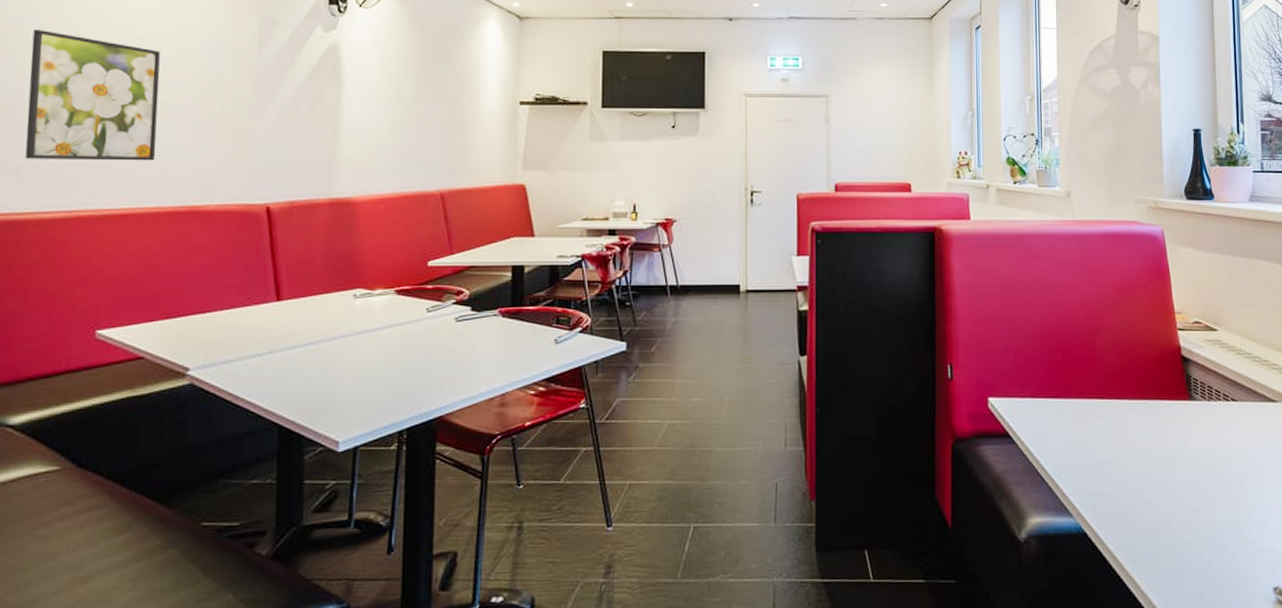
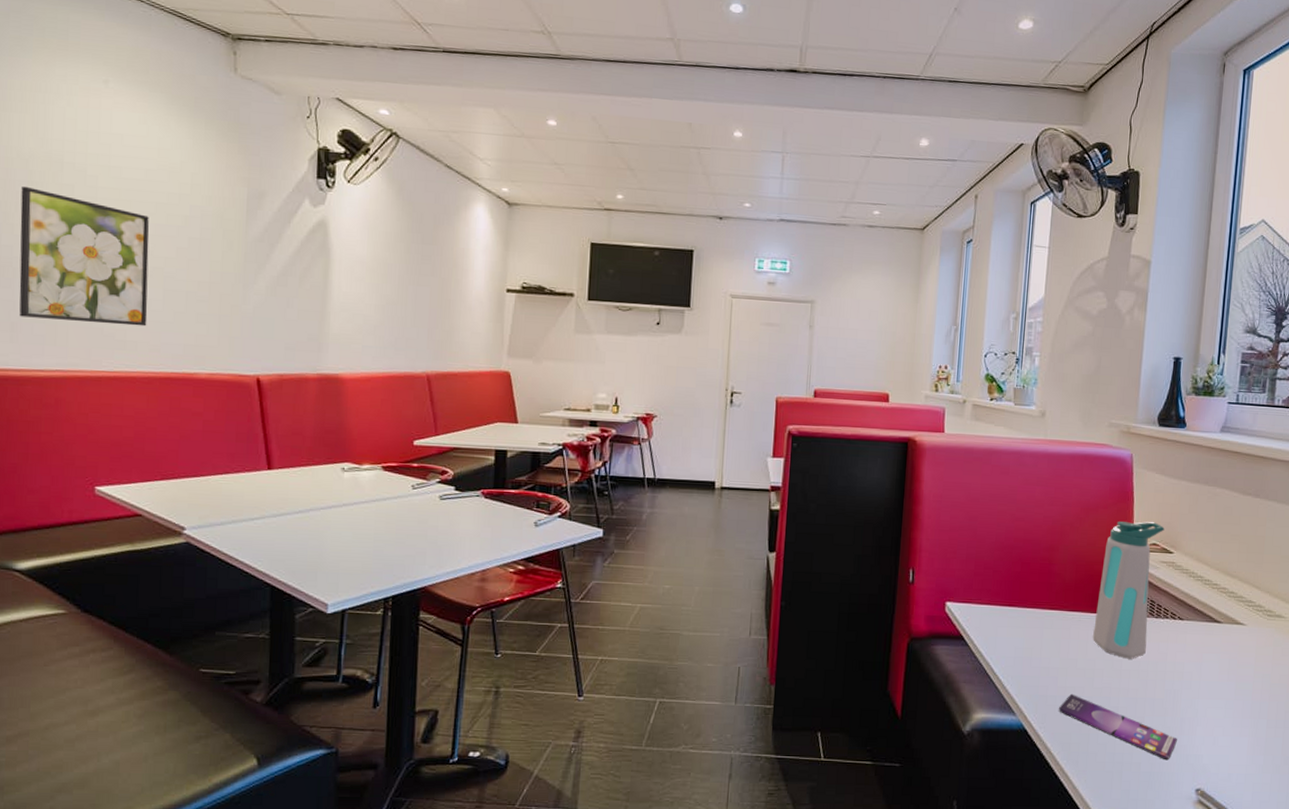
smartphone: none [1118,489,1247,557] -> present [1059,693,1177,761]
water bottle: none [1145,298,1205,447] -> present [1093,521,1165,659]

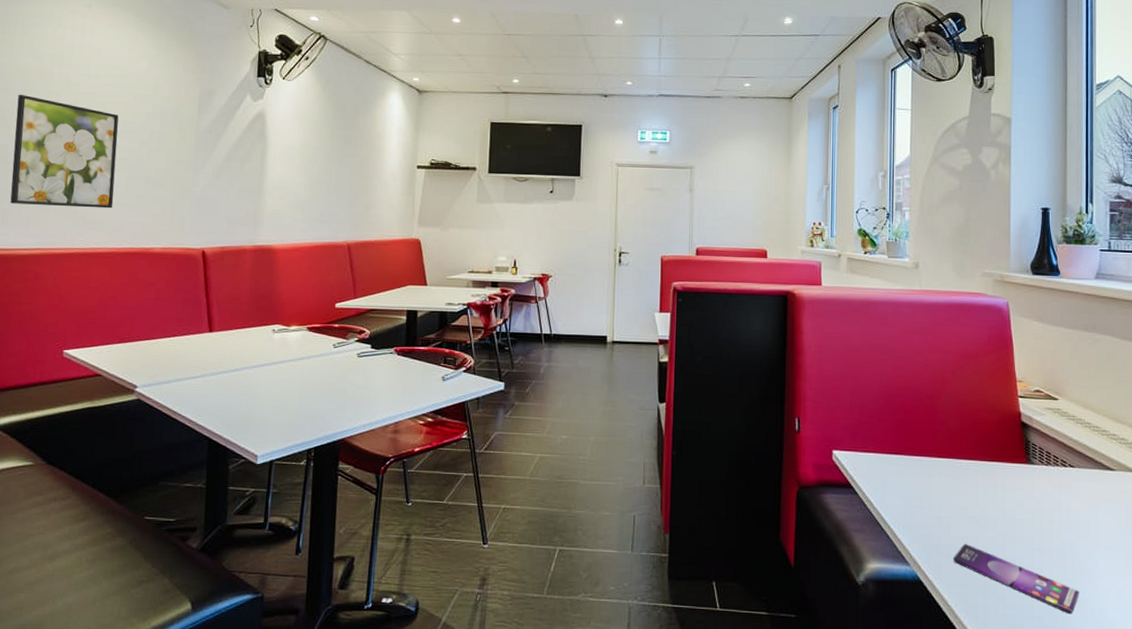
water bottle: present [1093,521,1165,659] -> none [983,368,1047,508]

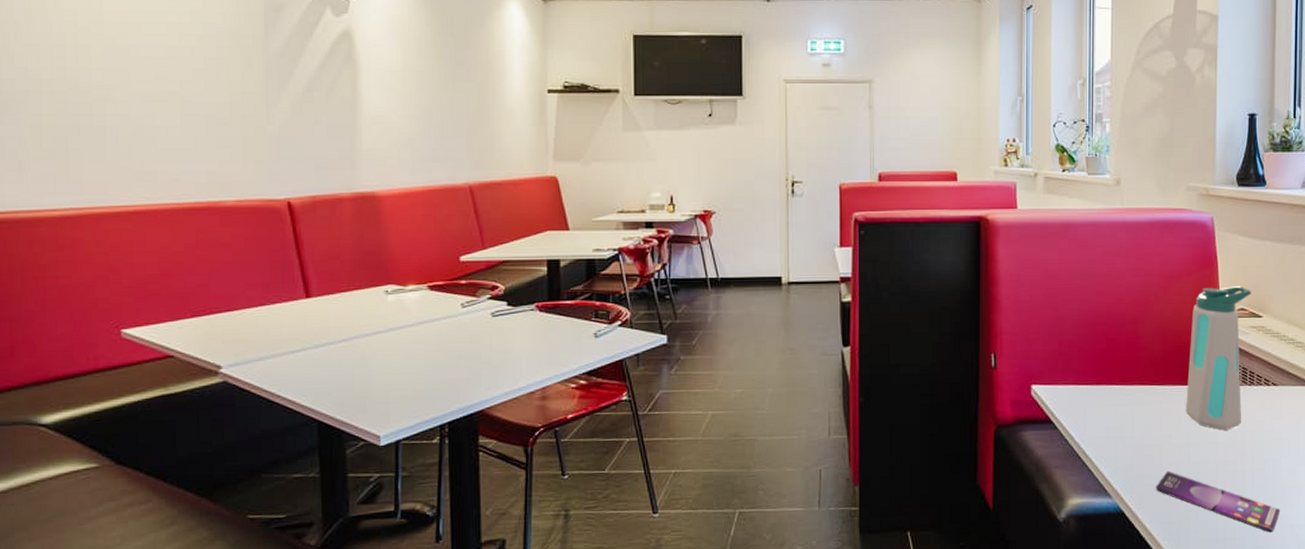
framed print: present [10,94,119,209] -> none [20,14,166,155]
water bottle: none [983,368,1047,508] -> present [1186,285,1252,431]

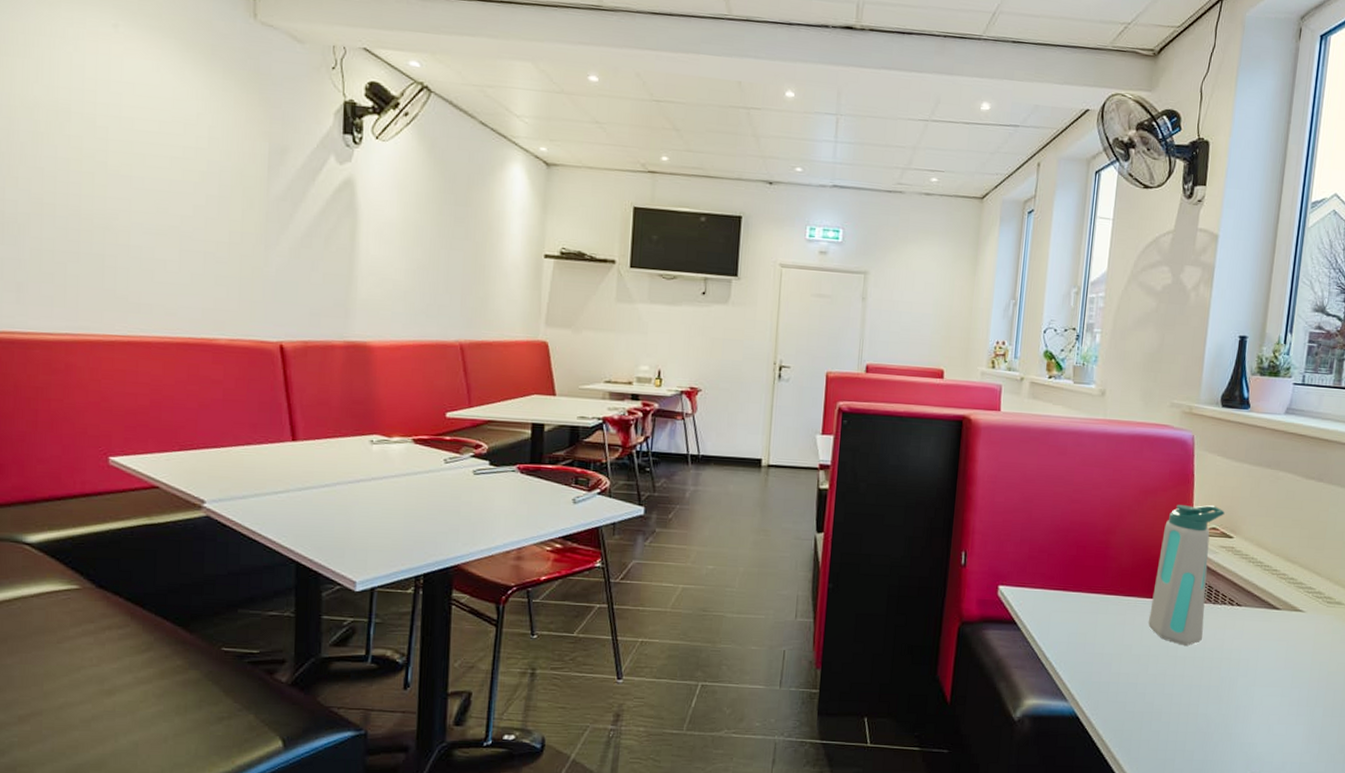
smartphone: present [1156,471,1280,533] -> none [1112,680,1232,749]

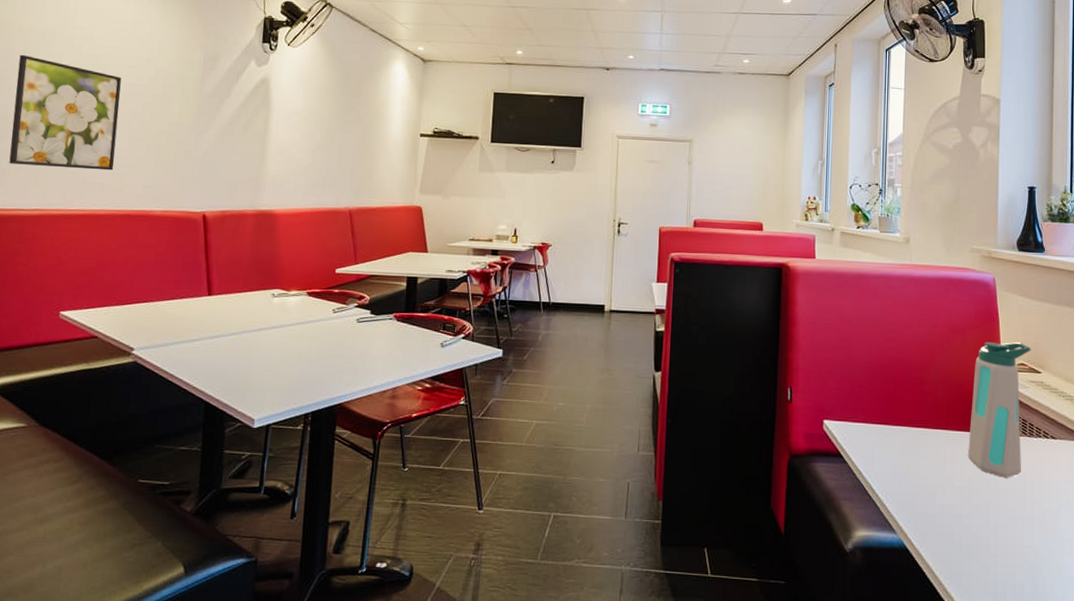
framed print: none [25,136,164,289] -> present [9,54,122,171]

